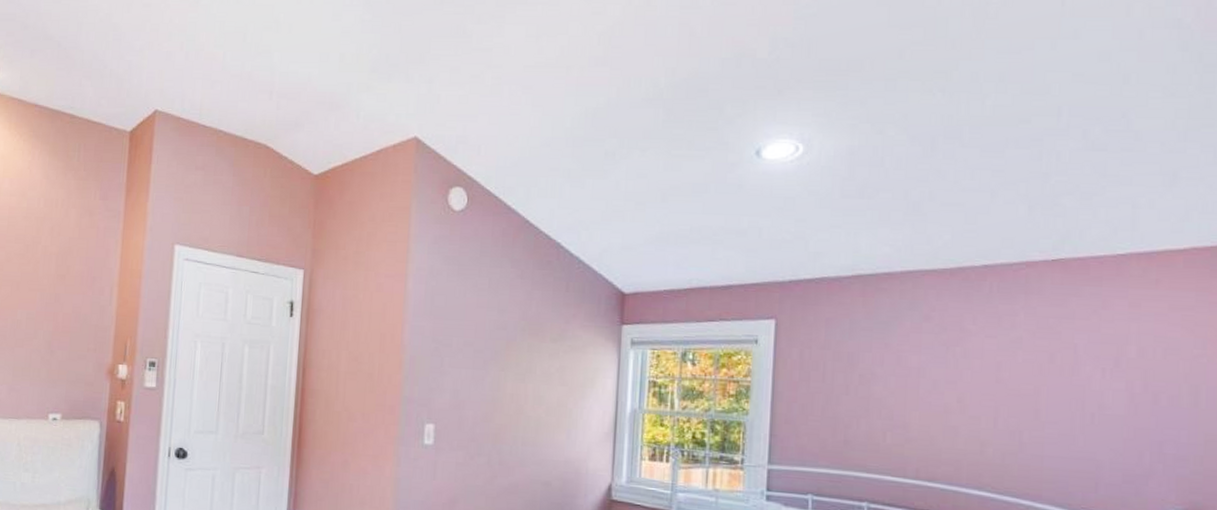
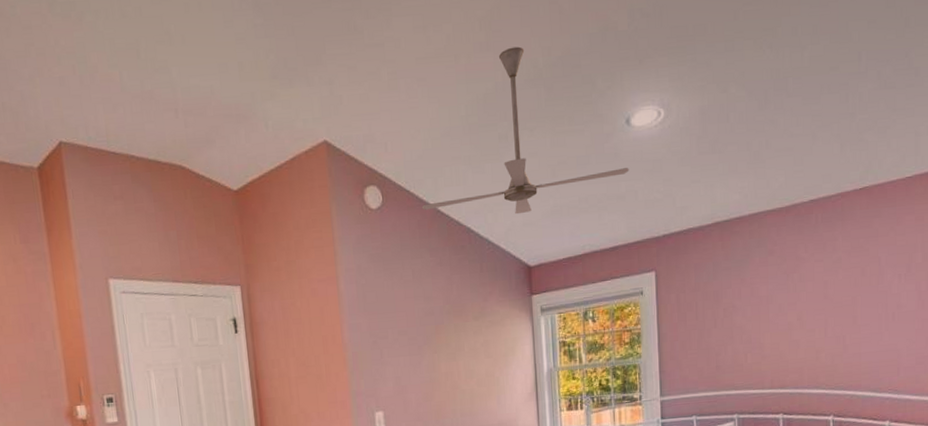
ceiling fan: none [509,64,754,236] -> present [421,46,629,215]

